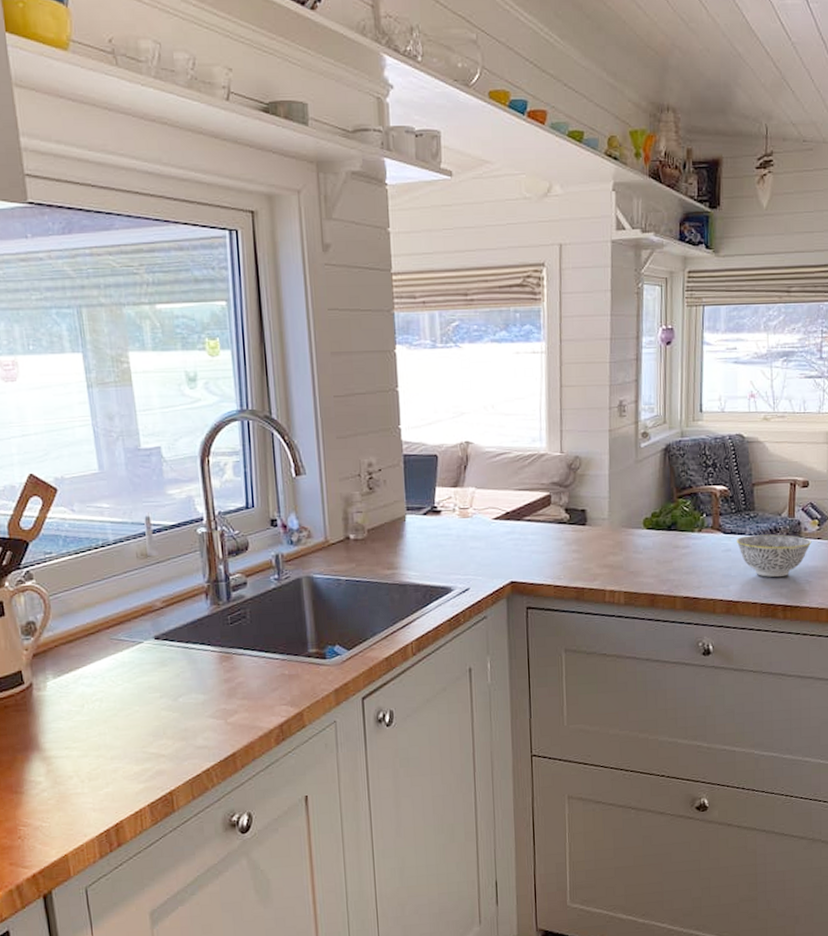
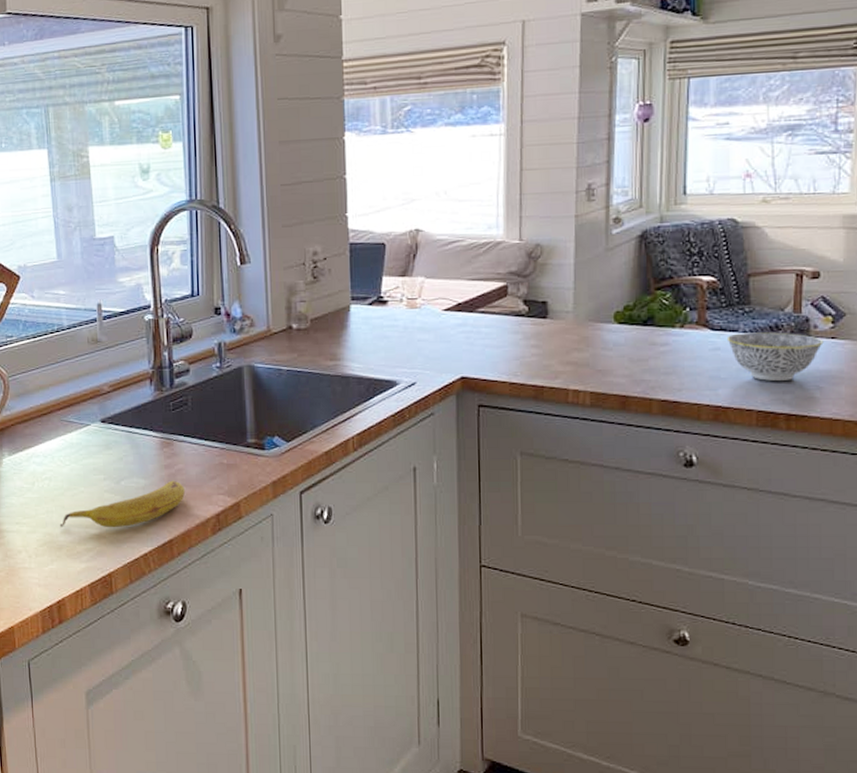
fruit: none [113,693,247,749] -> present [59,480,186,528]

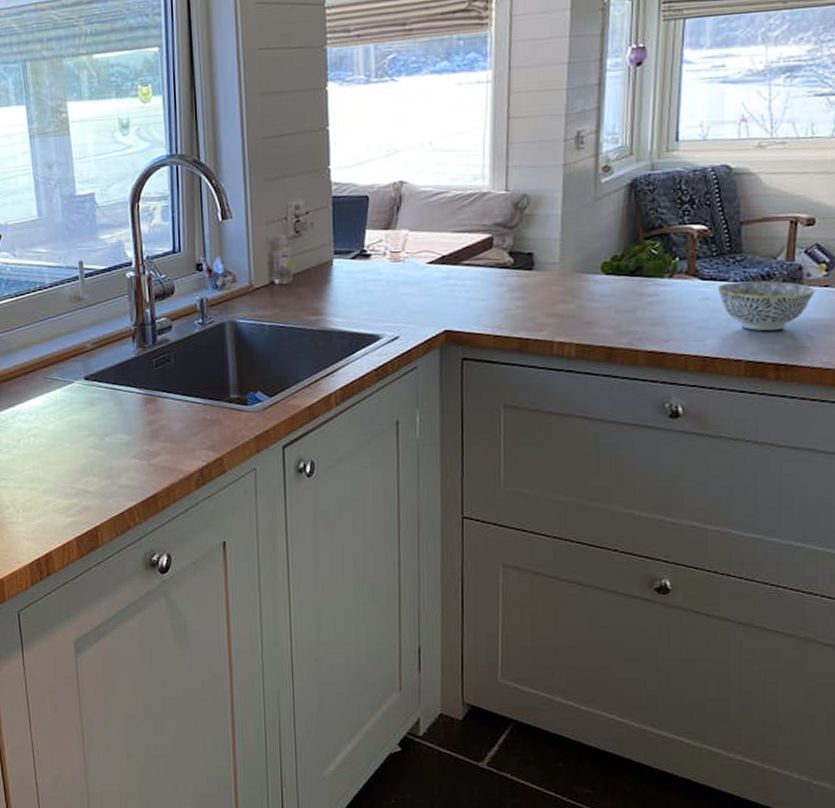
fruit: present [59,480,186,528] -> none [45,436,170,483]

